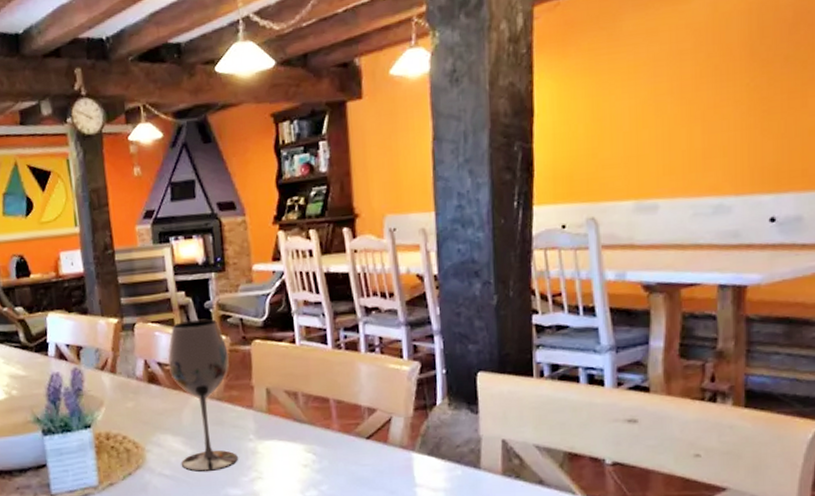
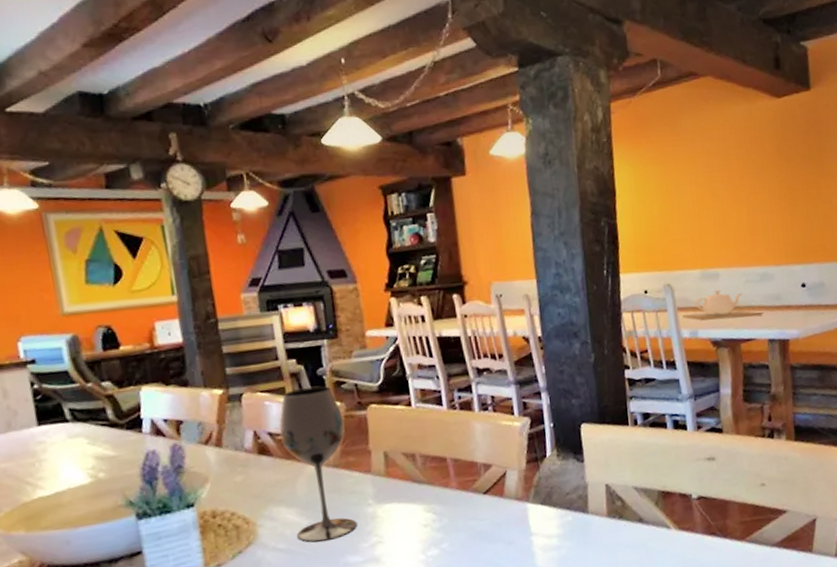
teapot: none [608,224,713,261] -> present [683,289,763,321]

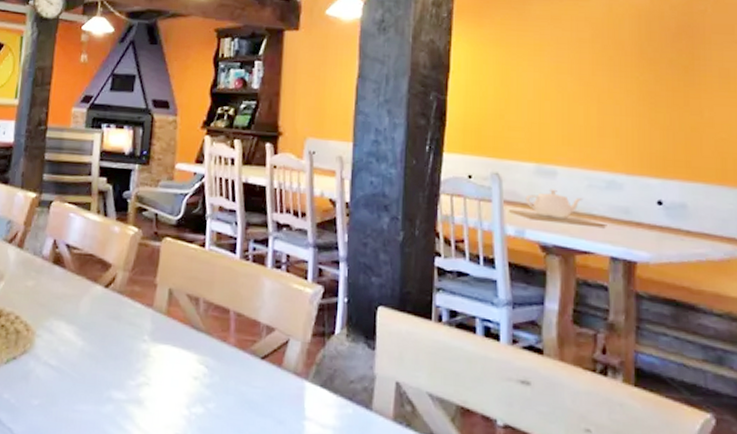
wineglass: present [279,386,357,542] -> none [69,207,138,368]

